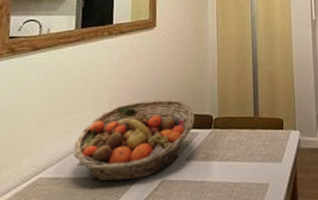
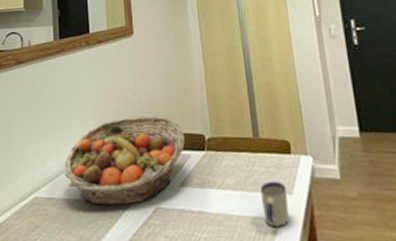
mug: none [255,152,277,191] -> present [260,180,289,228]

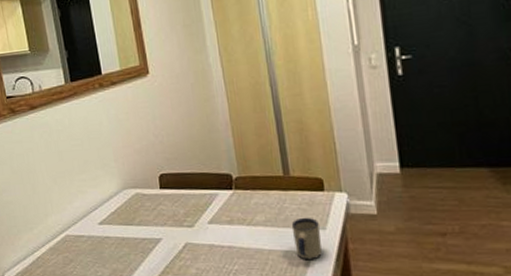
fruit basket: present [64,115,185,205] -> none [91,156,212,242]

